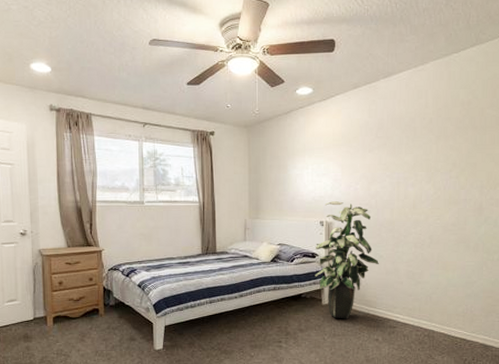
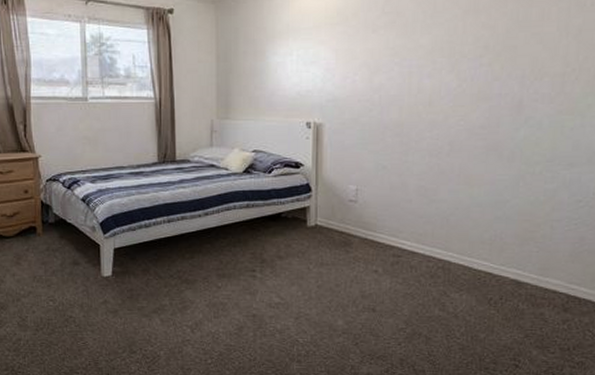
indoor plant: present [315,201,379,319] -> none [298,97,381,245]

